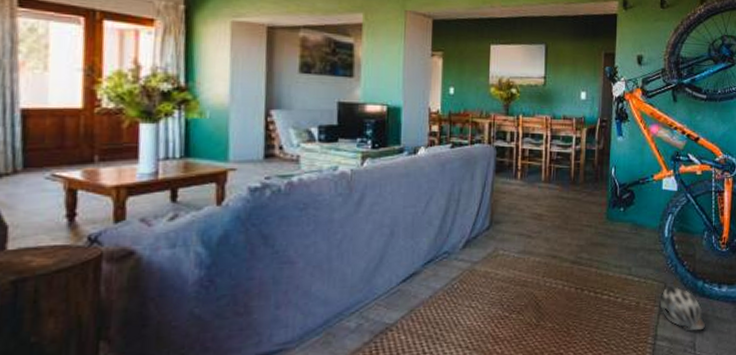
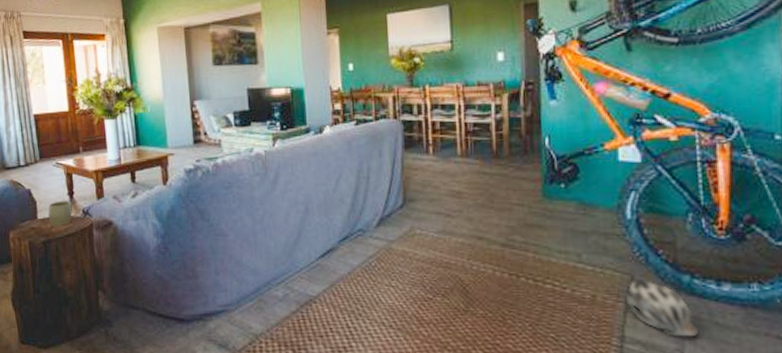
mug: none [27,225,73,261] -> present [48,201,73,227]

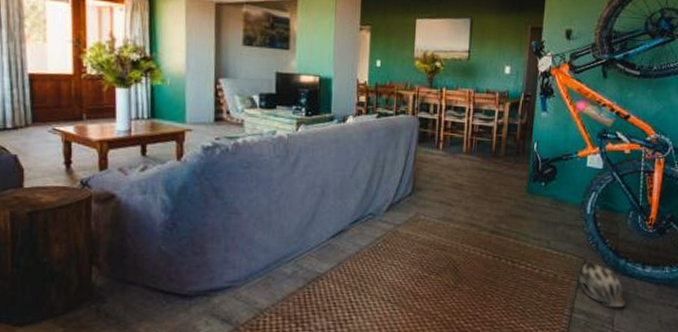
mug: present [48,201,73,227] -> none [38,169,69,198]

